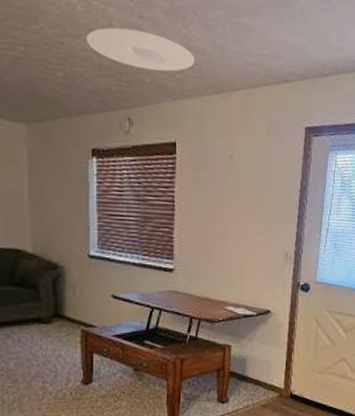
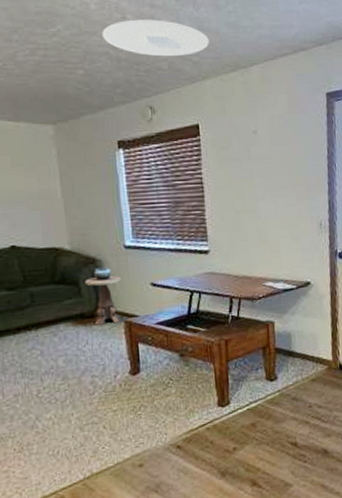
side table: none [44,274,82,333] -> present [84,267,122,326]

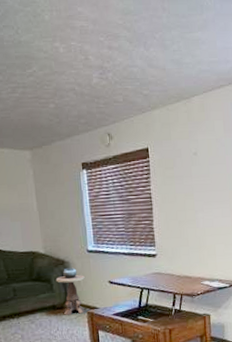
ceiling light: present [102,19,209,57] -> none [69,59,157,91]

